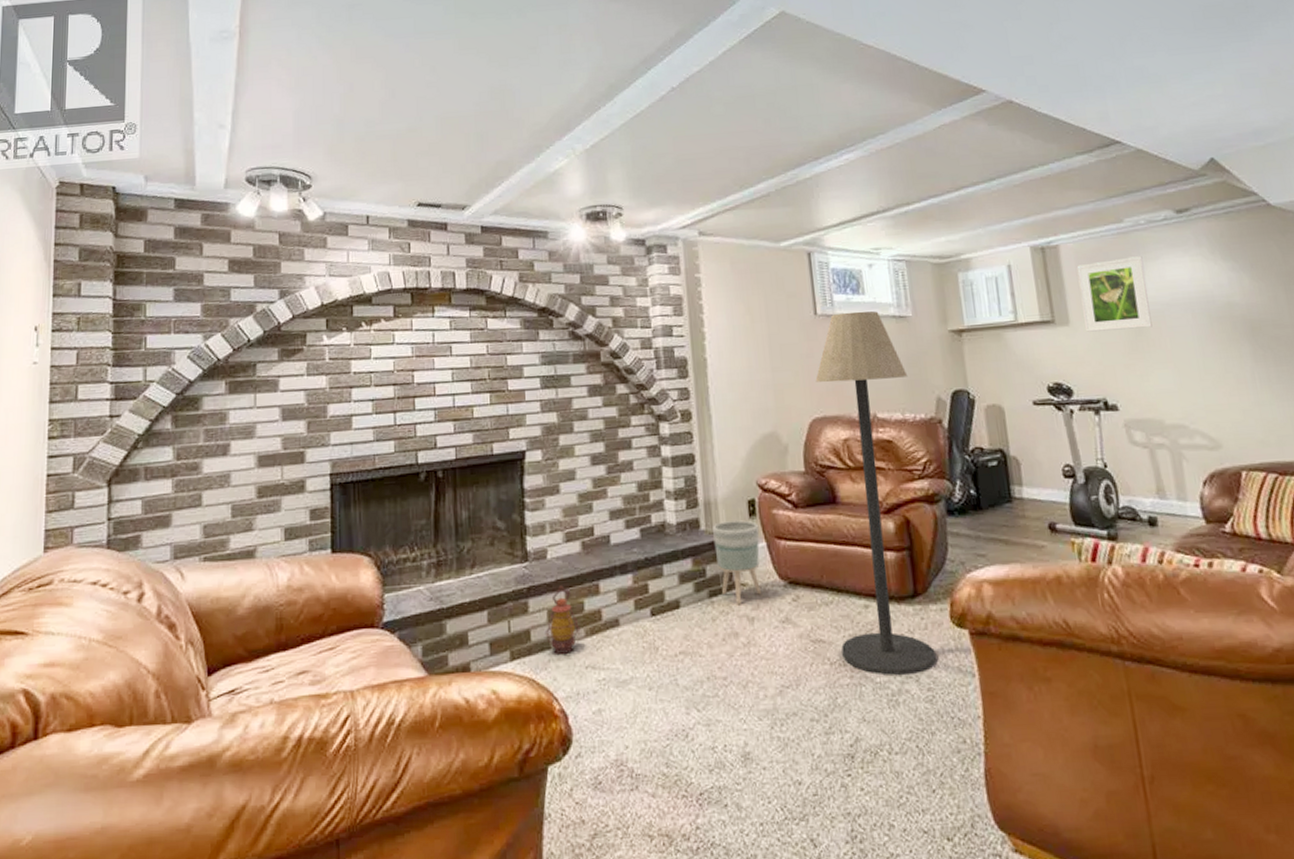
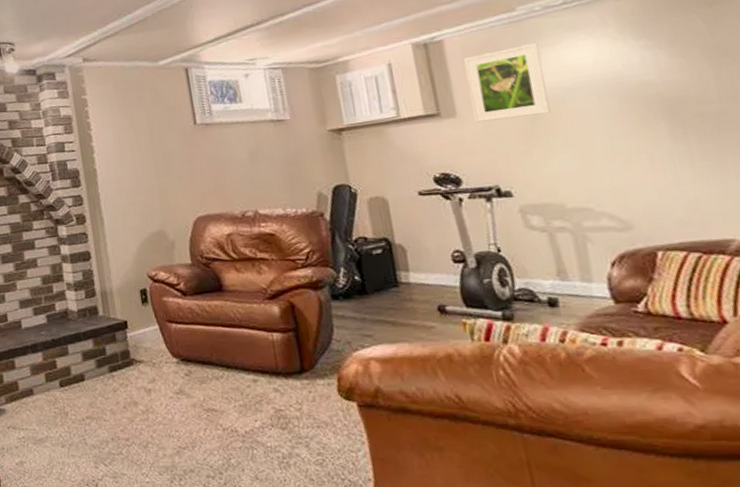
planter: present [713,520,762,605] -> none [109,307,157,379]
floor lamp: present [815,310,936,676] -> none [198,117,325,441]

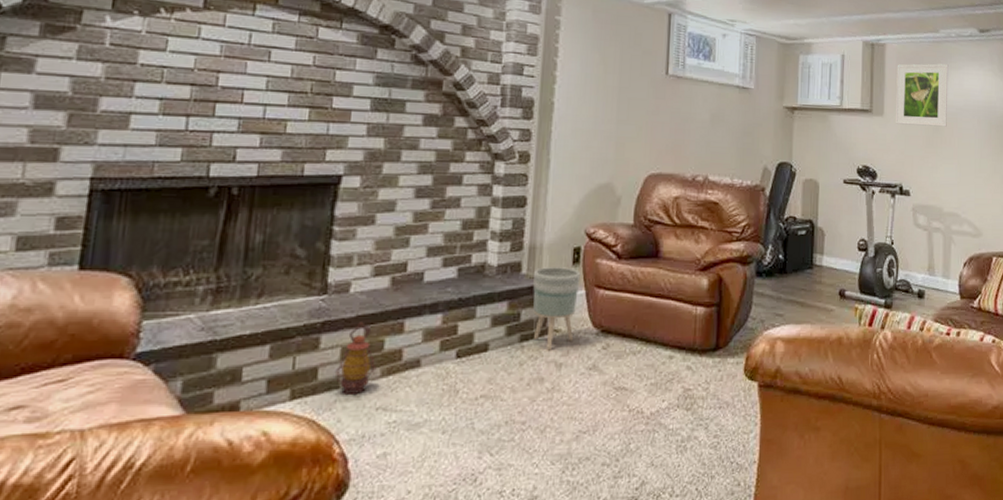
planter: none [109,307,157,379] -> present [533,267,581,351]

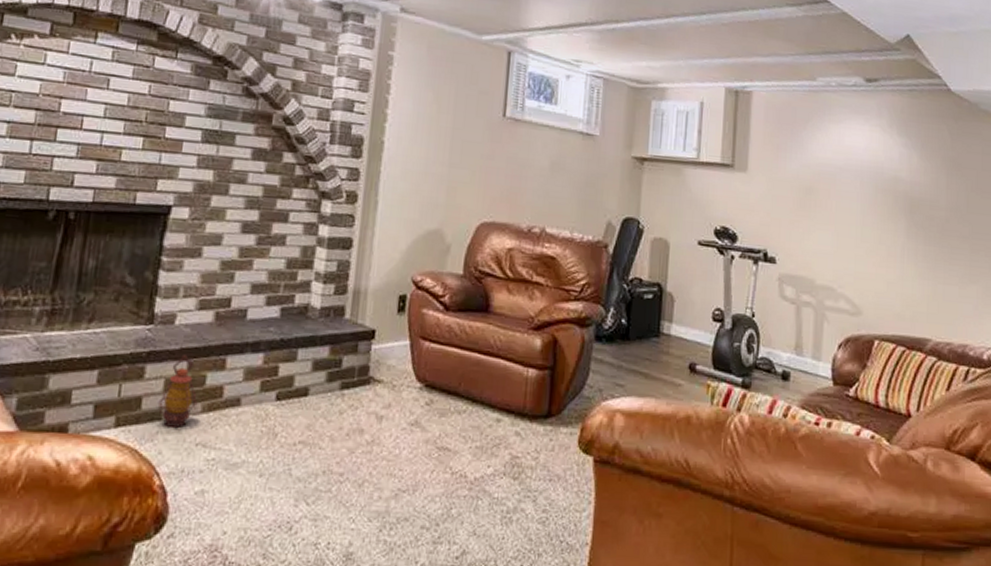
planter: present [533,267,581,351] -> none [355,313,406,402]
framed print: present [896,63,949,127] -> none [761,114,827,188]

